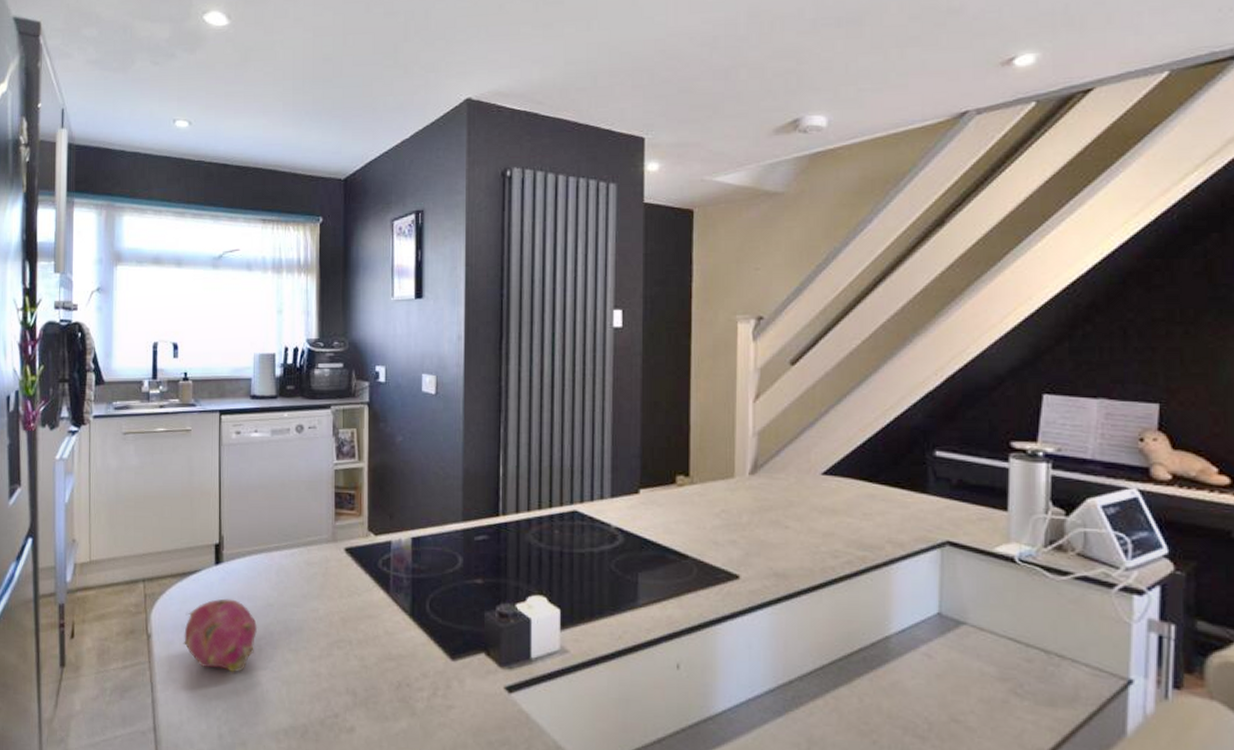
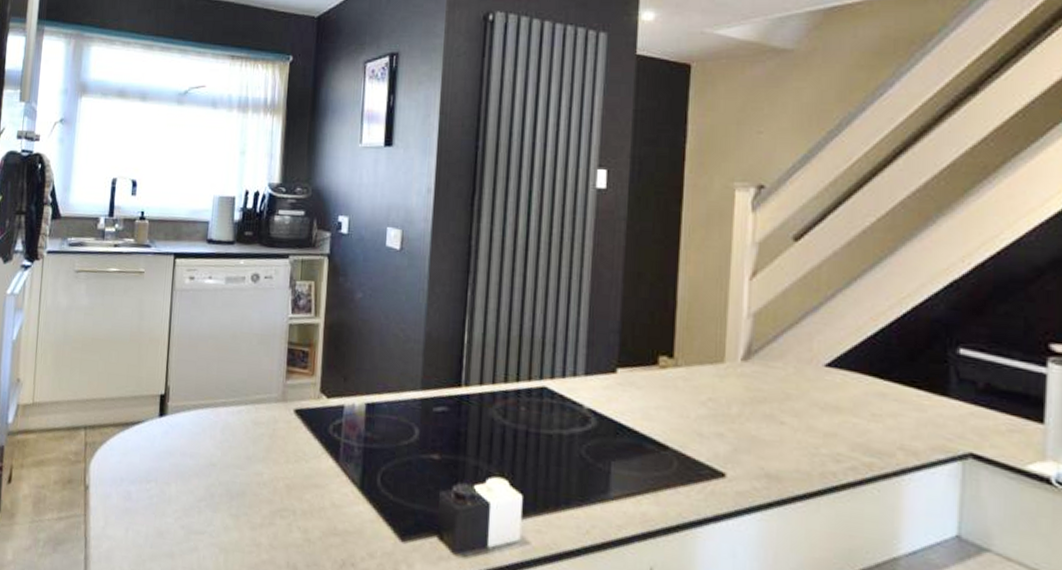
fruit: present [183,598,258,673] -> none [120,453,199,535]

